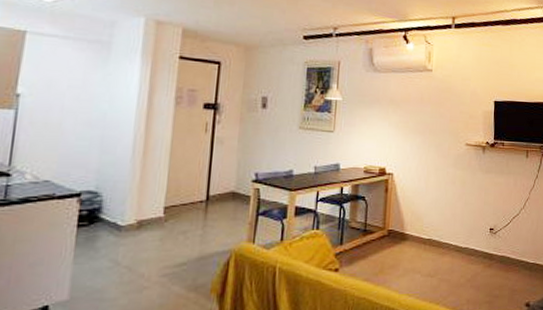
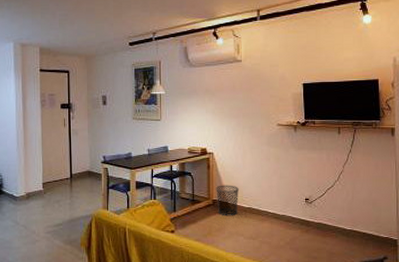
waste bin: none [392,212,420,250] -> present [216,185,240,216]

